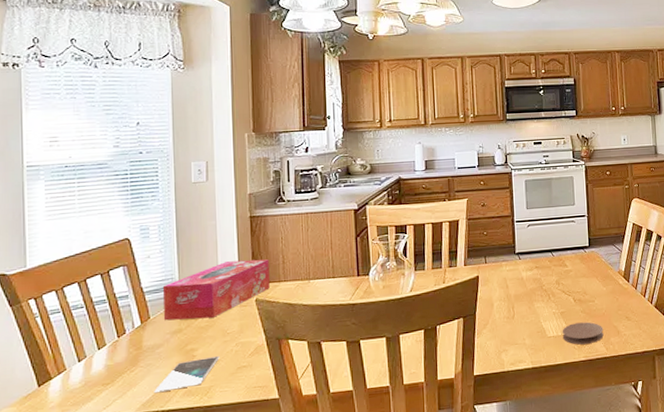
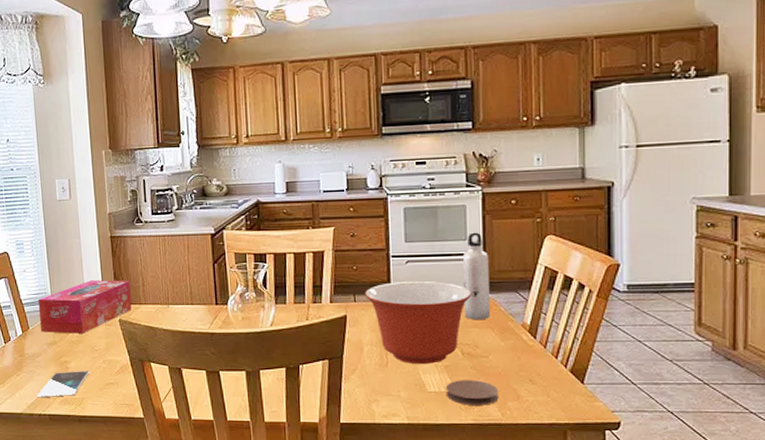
mixing bowl: none [494,241,580,314] -> present [365,281,472,364]
water bottle: none [572,198,594,271] -> present [462,232,490,320]

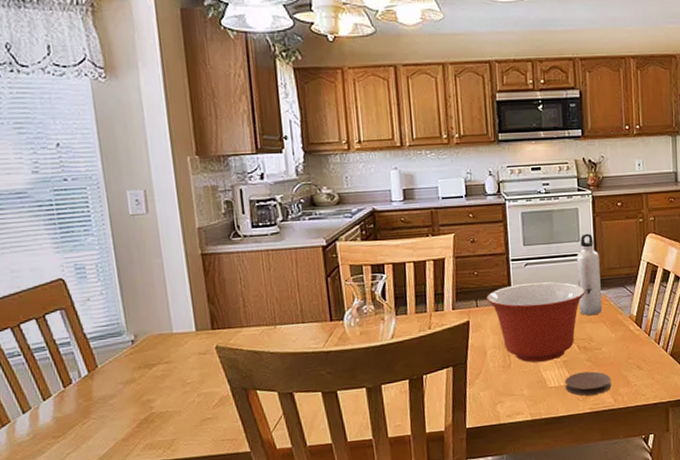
smartphone: present [36,370,90,398] -> none [111,407,181,447]
tissue box: present [37,280,132,333] -> none [108,302,231,370]

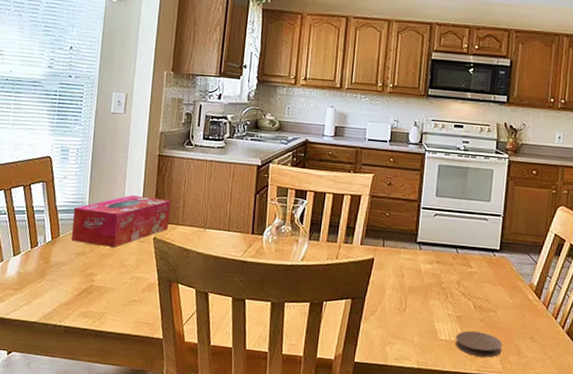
tissue box: none [108,302,231,370] -> present [71,195,171,247]
mixing bowl: present [487,282,586,363] -> none [393,232,489,313]
water bottle: present [576,233,602,316] -> none [480,195,508,277]

